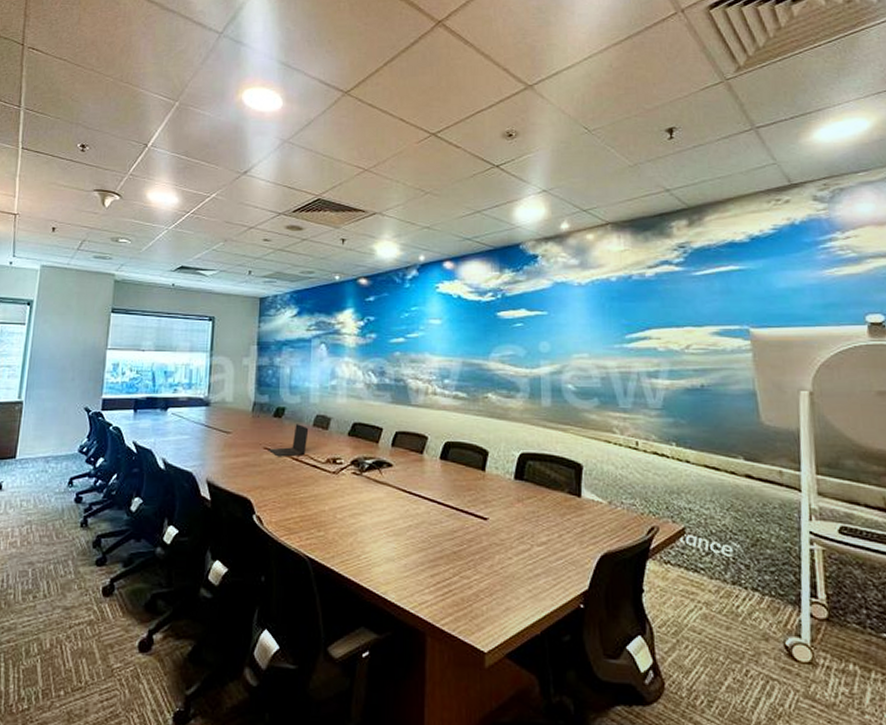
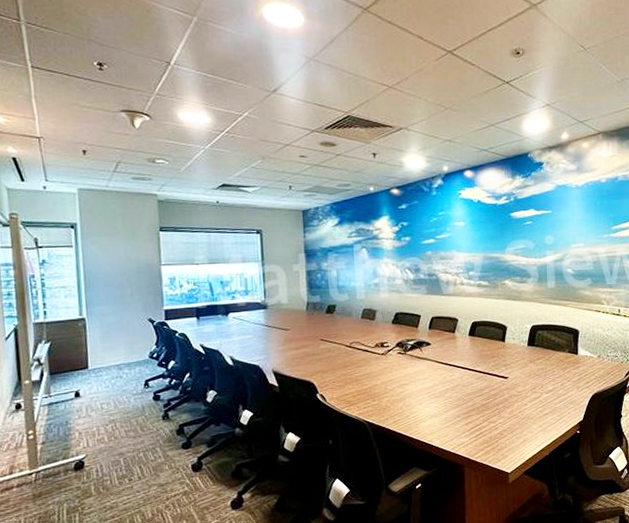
laptop: present [268,424,309,457] -> none [324,317,358,346]

